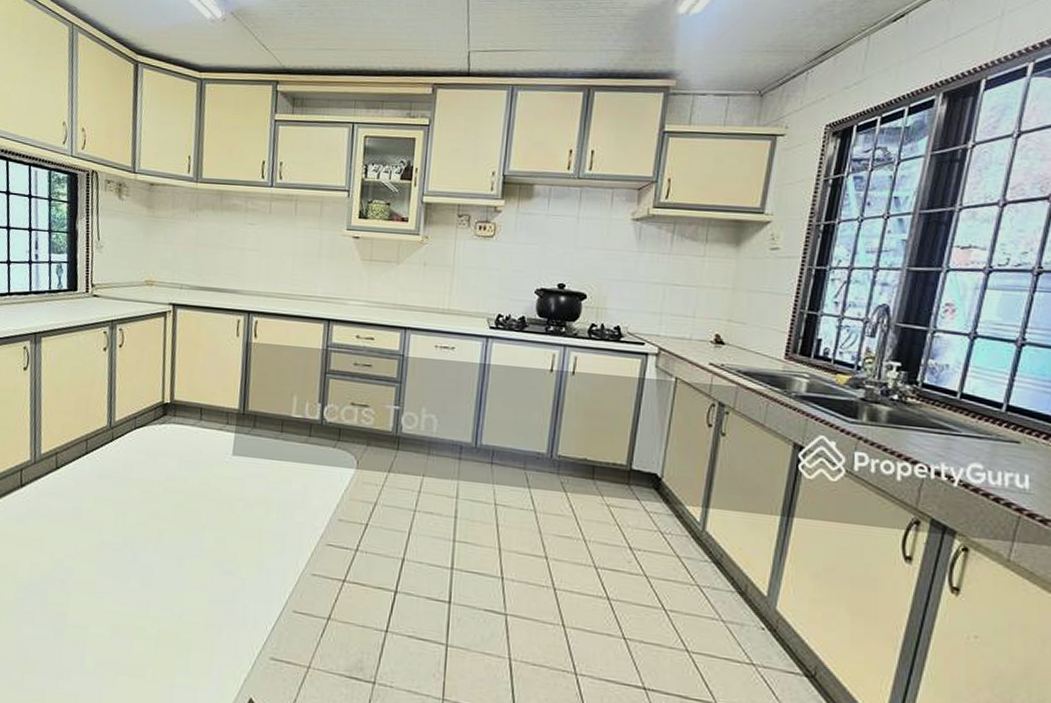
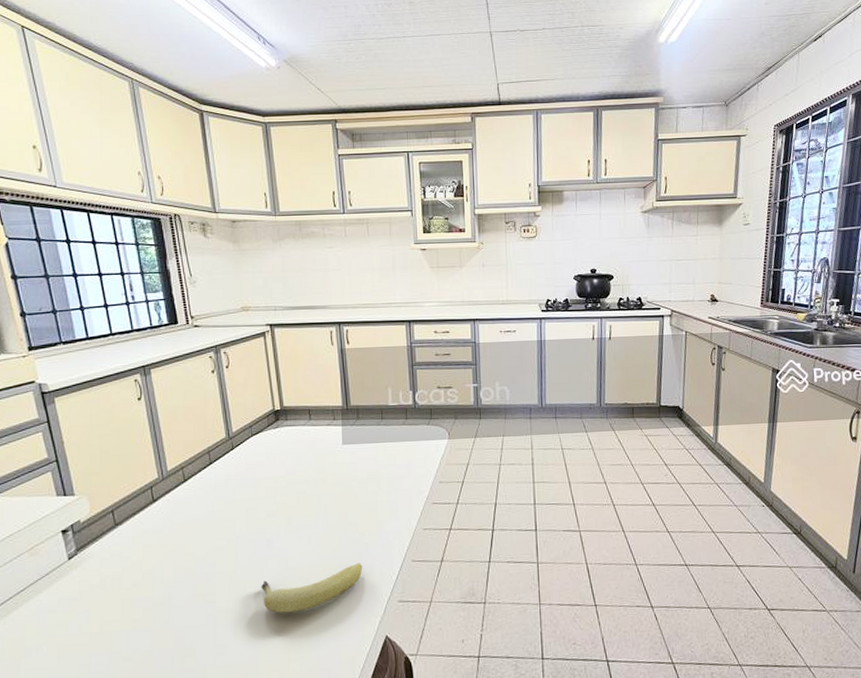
fruit: none [118,601,235,647] -> present [261,563,363,613]

